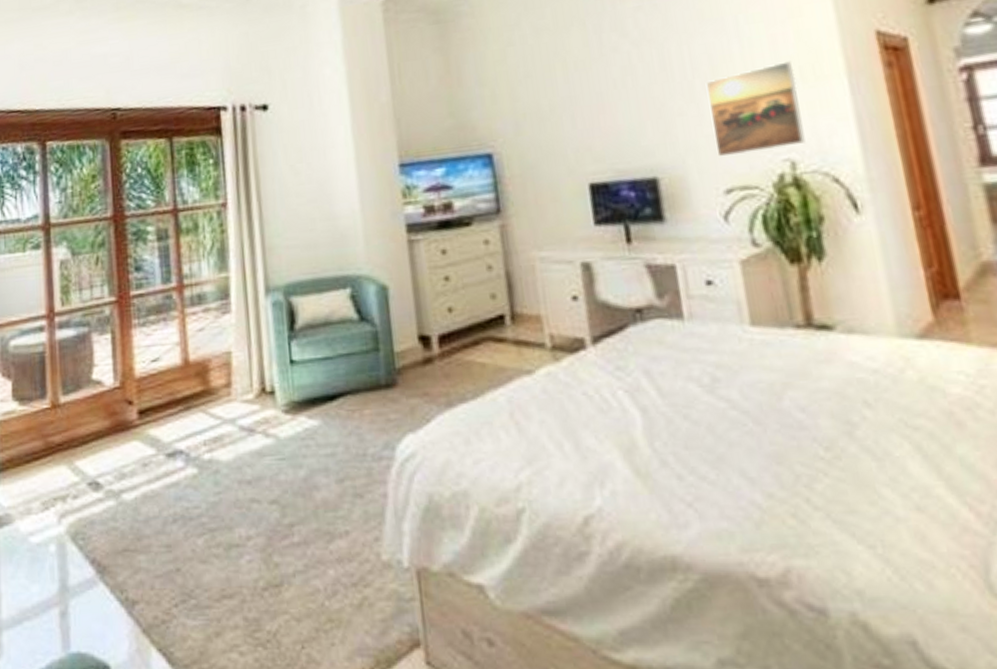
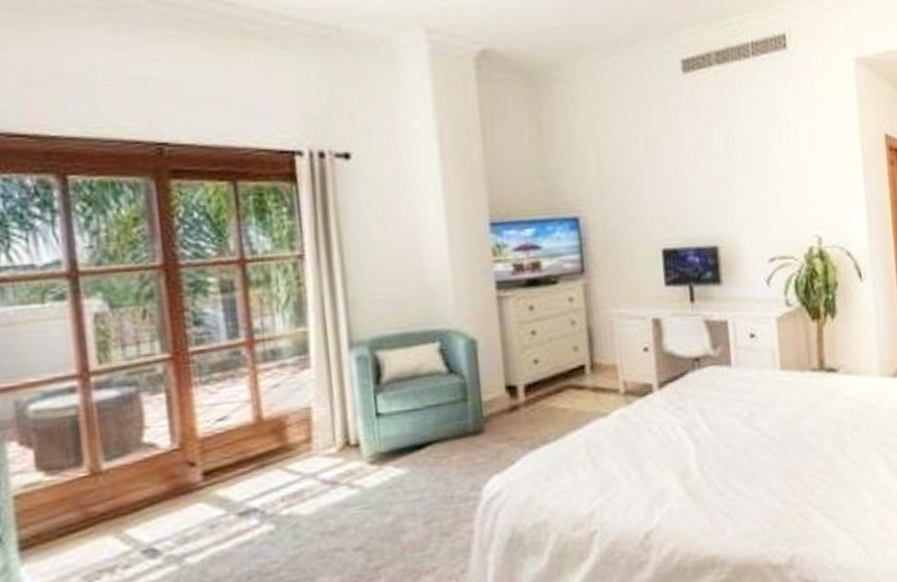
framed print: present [705,61,806,157] -> none [760,153,830,231]

